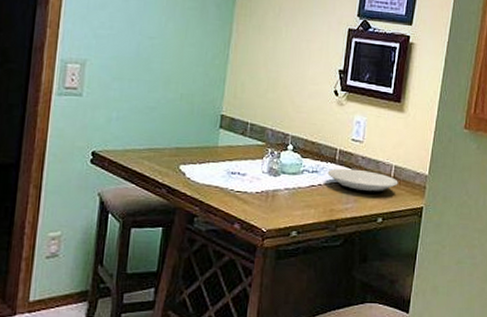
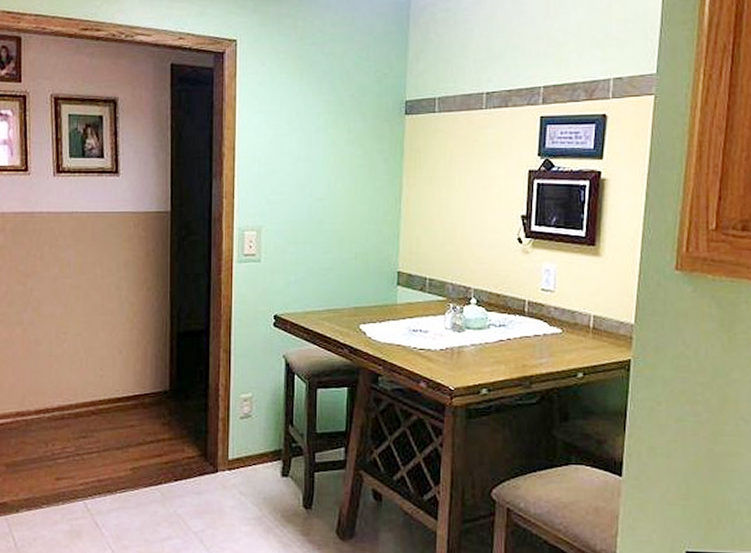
plate: present [327,168,398,194] -> none [516,321,599,347]

